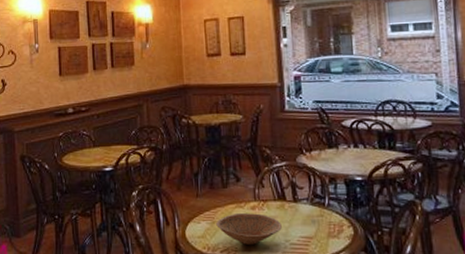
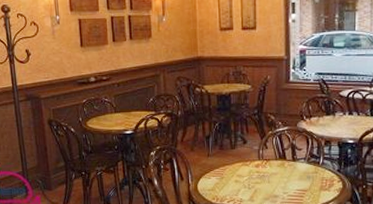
bowl: present [216,212,282,246] -> none [224,170,281,197]

